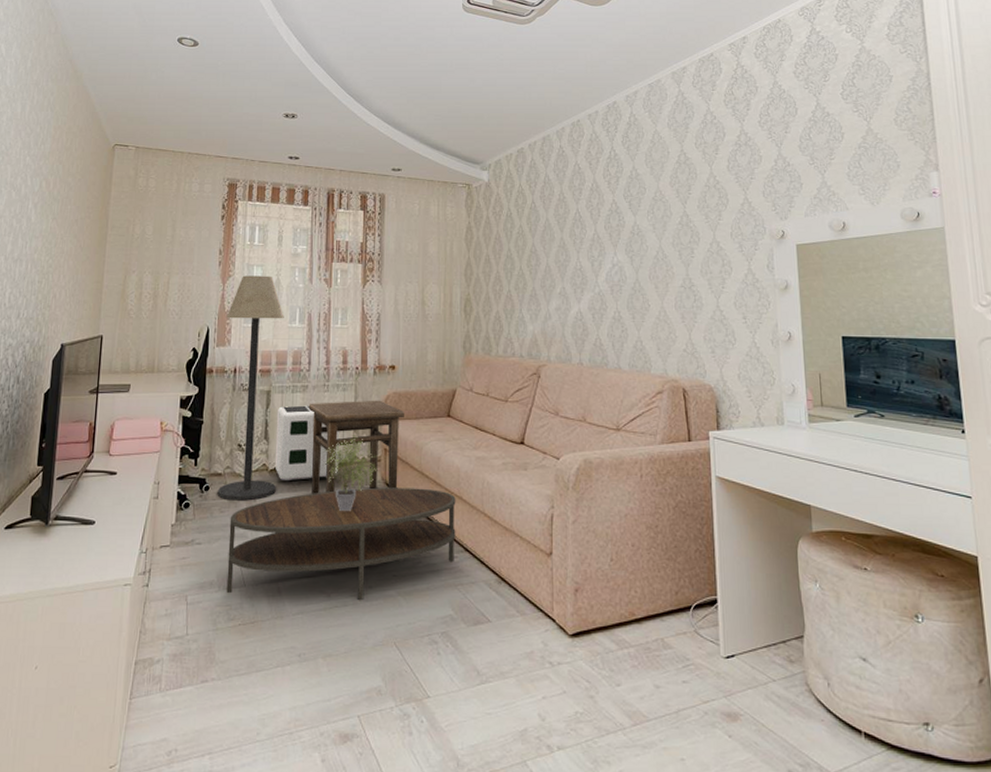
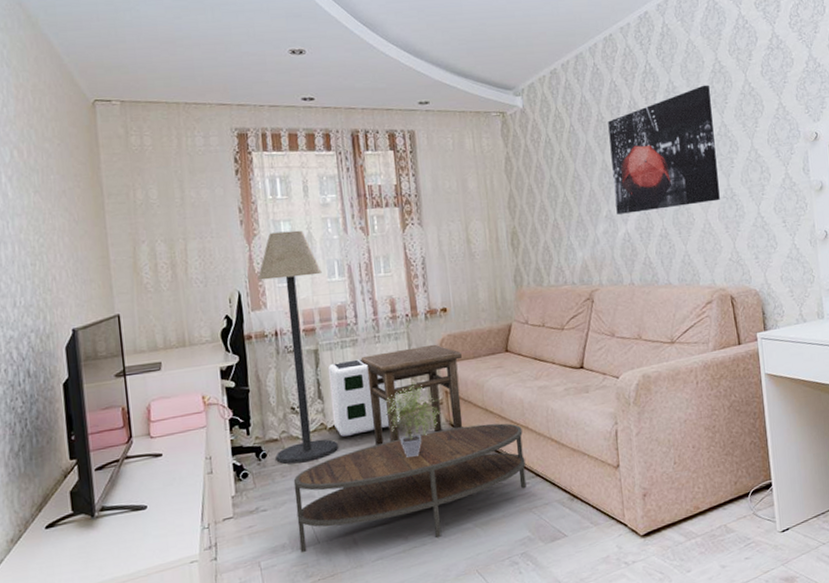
wall art: none [569,174,678,293] -> present [608,85,720,214]

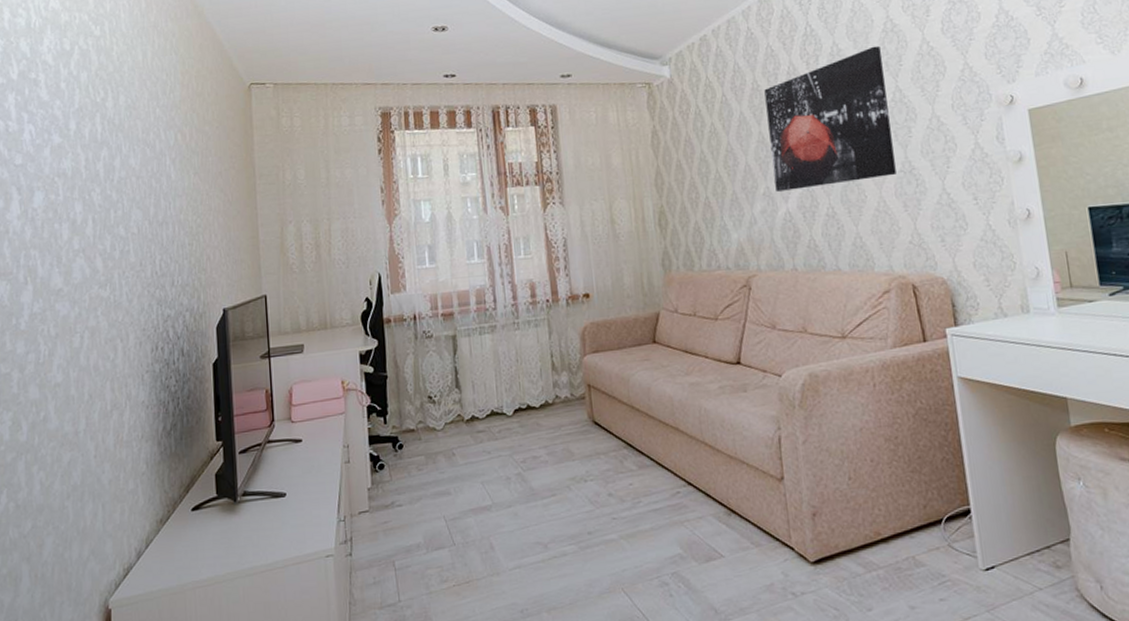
floor lamp: present [257,230,338,464] -> none [398,210,475,457]
coffee table: present [293,423,527,552] -> none [429,422,677,554]
air purifier: present [328,359,400,437] -> none [465,346,540,431]
side table: present [360,344,463,445] -> none [499,332,607,441]
potted plant: present [384,382,441,457] -> none [523,373,583,456]

